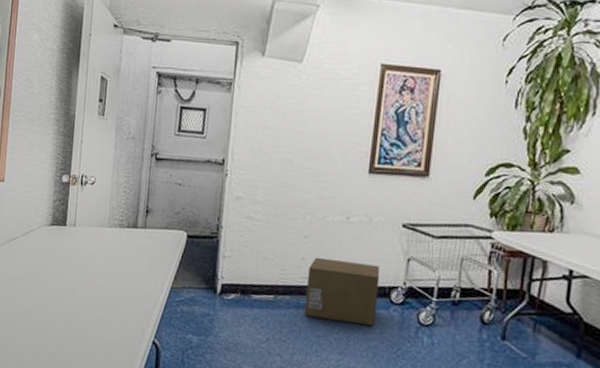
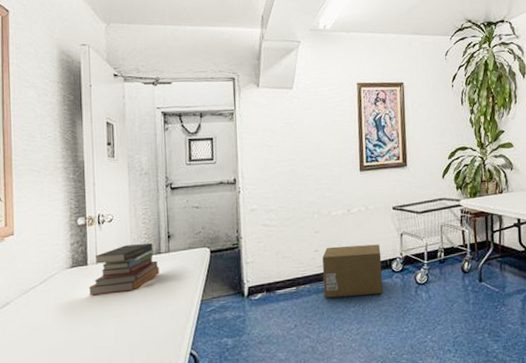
books: none [64,212,134,262] -> present [88,243,159,296]

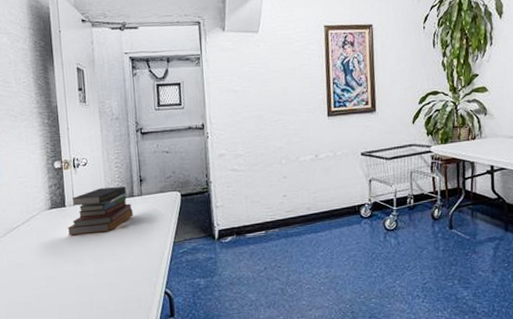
box: present [322,244,383,298] -> none [291,190,351,243]

